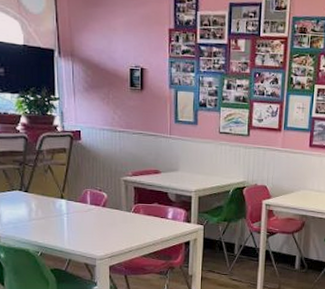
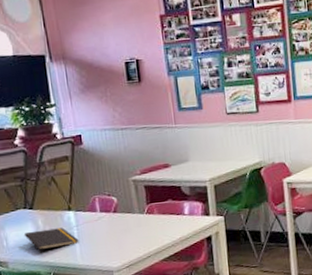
notepad: none [17,212,68,234] -> present [24,227,79,254]

